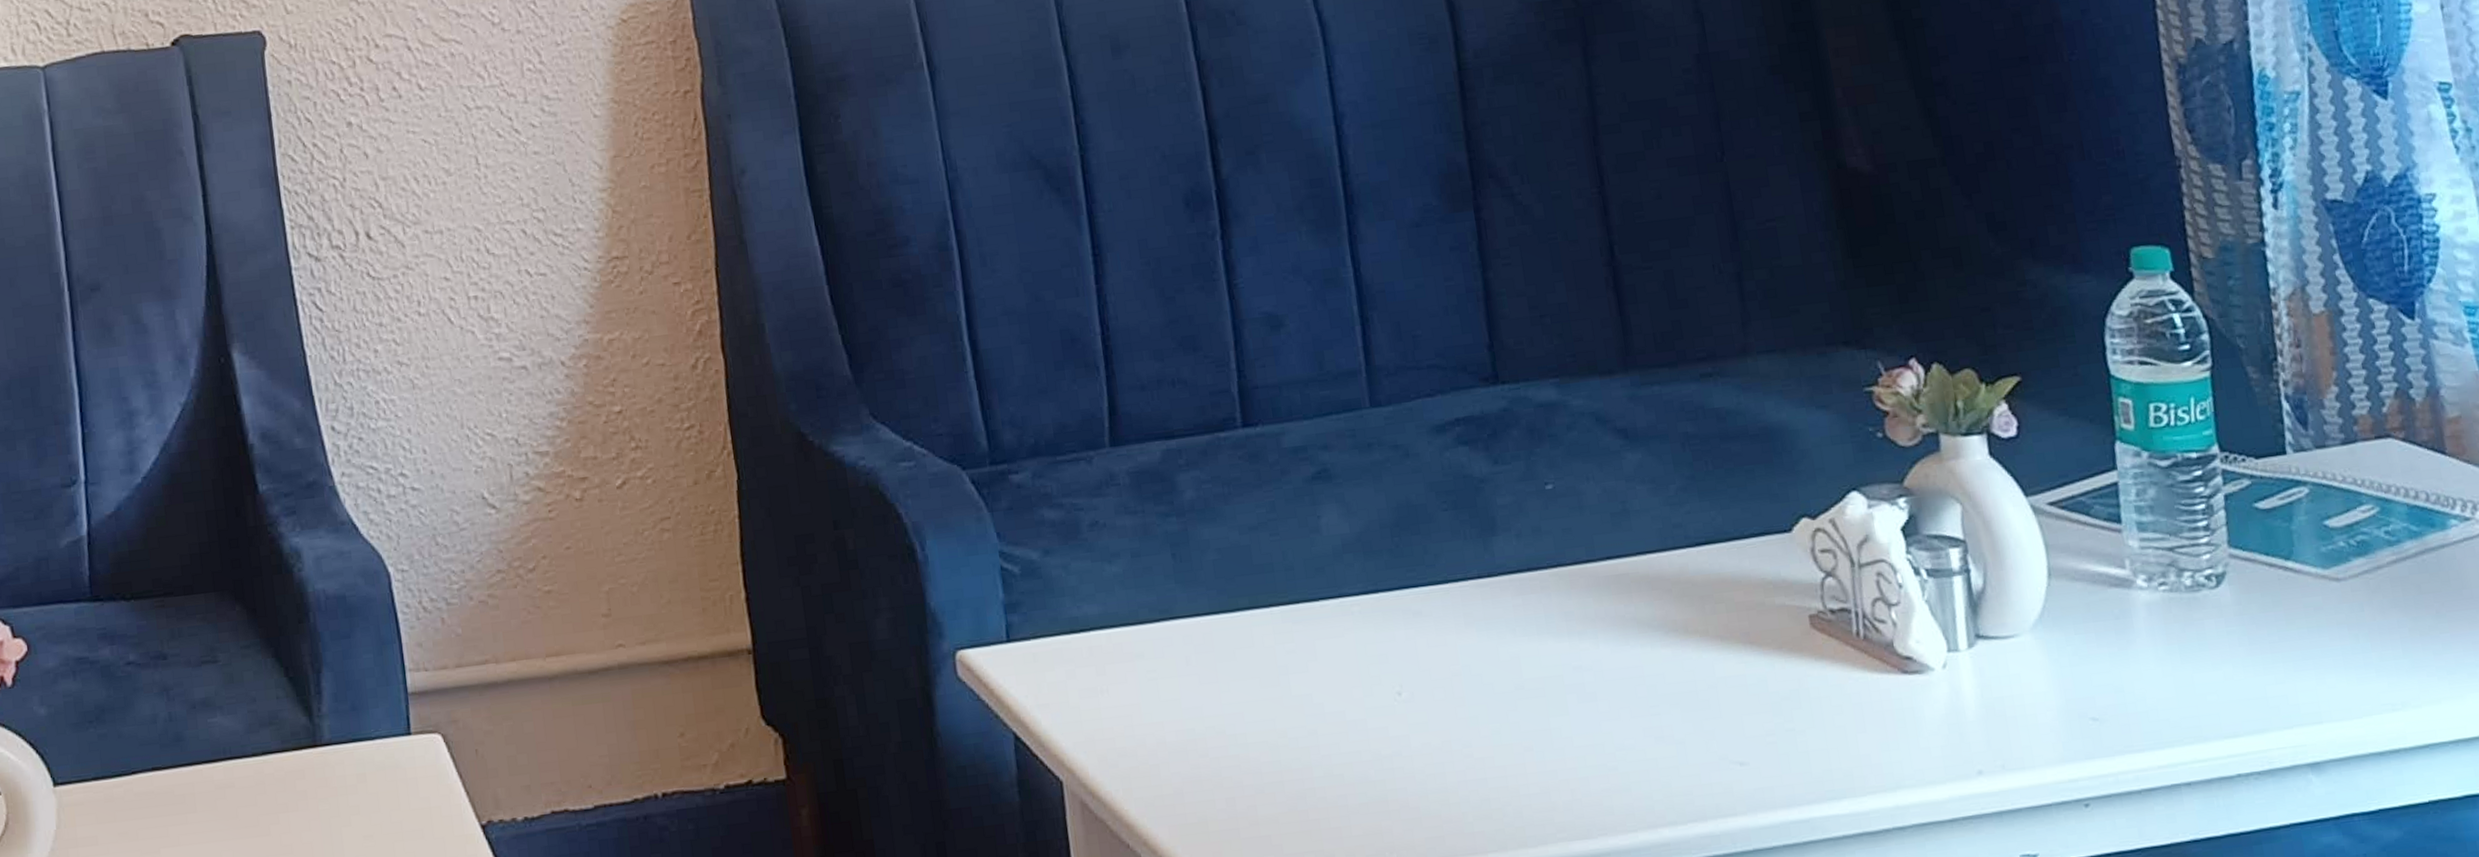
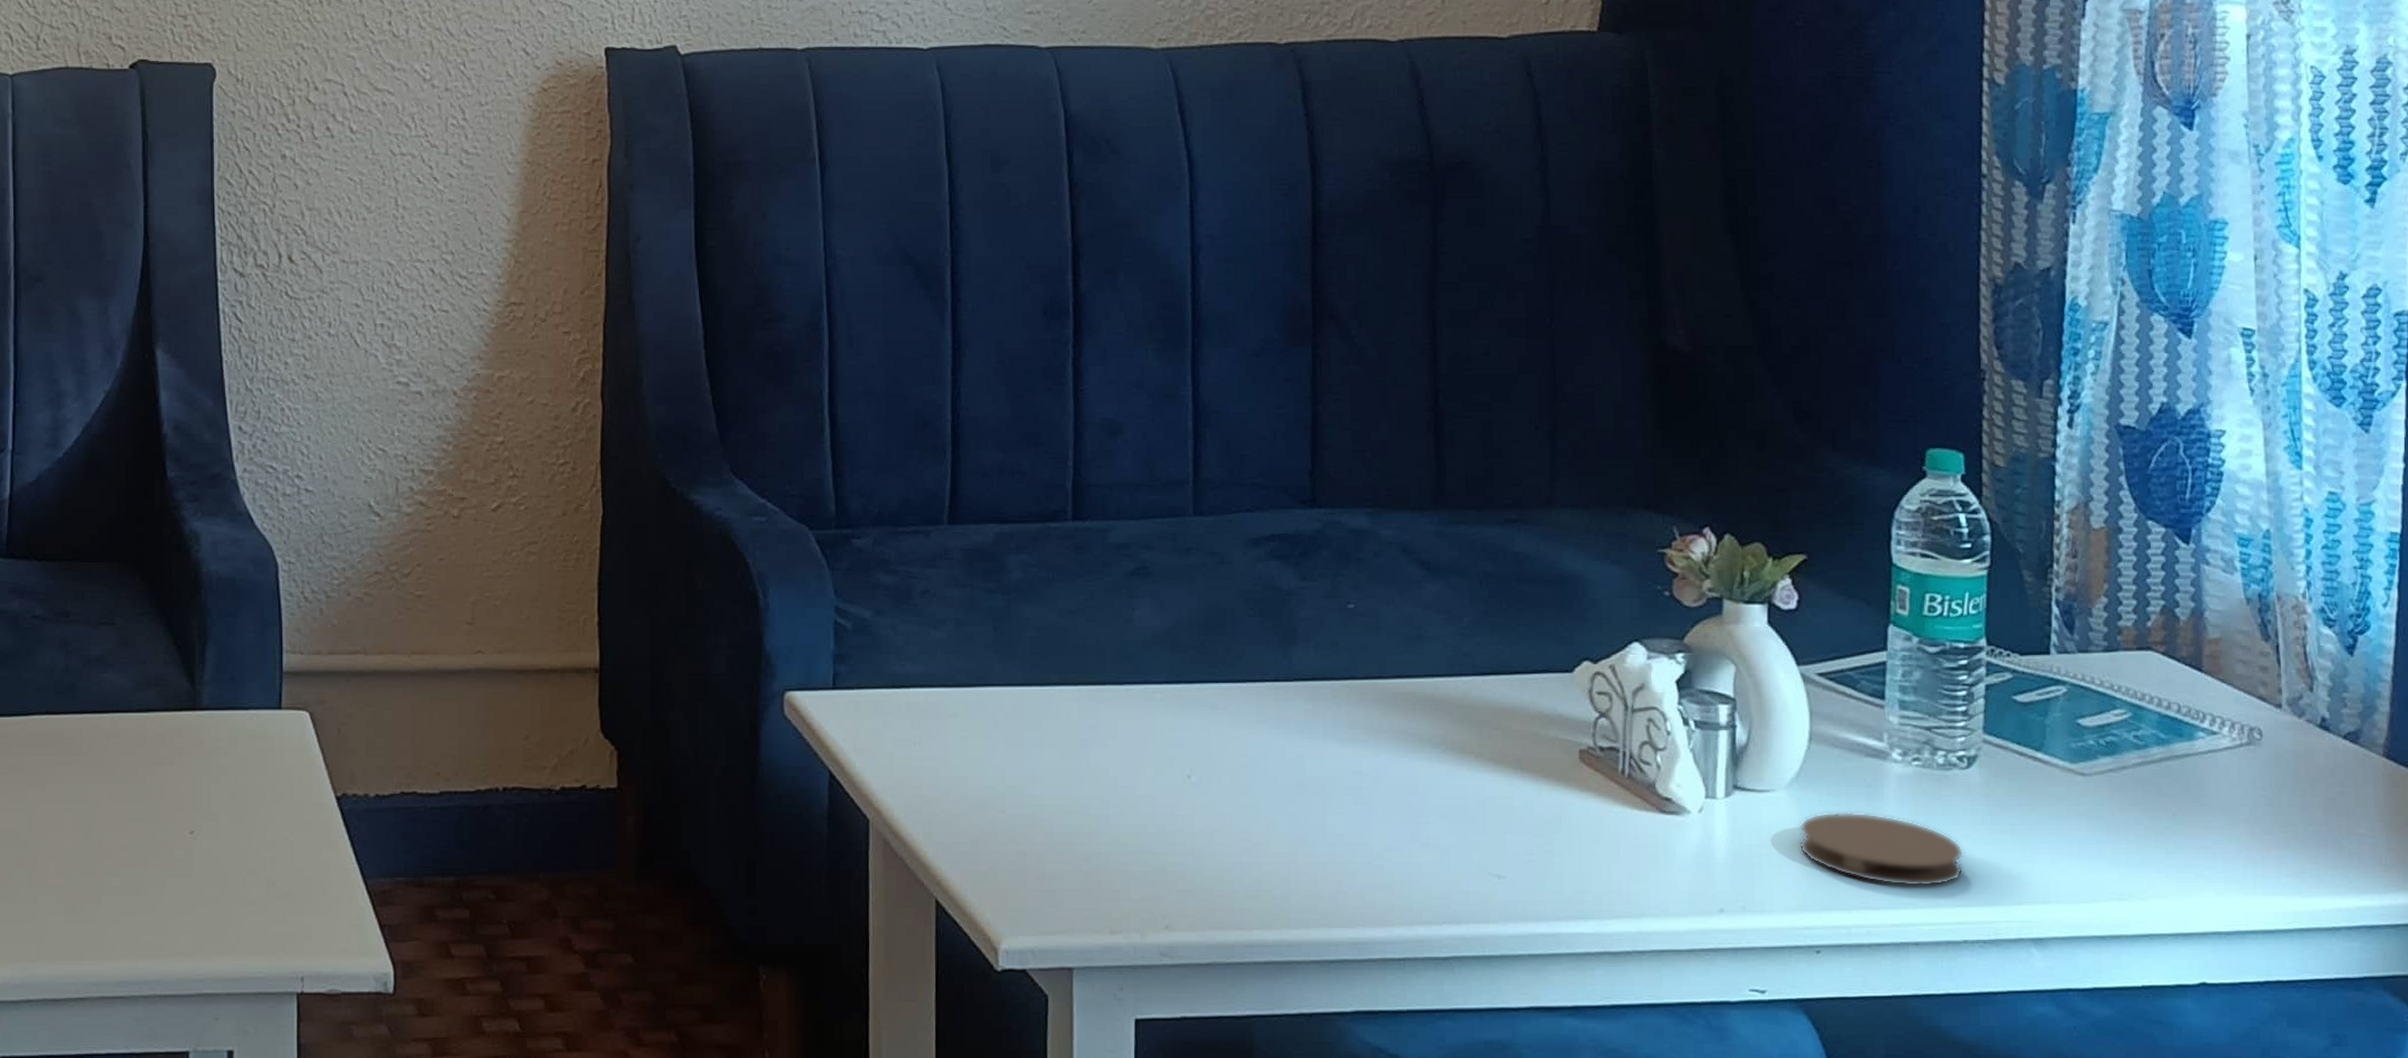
coaster: none [2050,647,2228,724] -> present [1799,812,1964,887]

